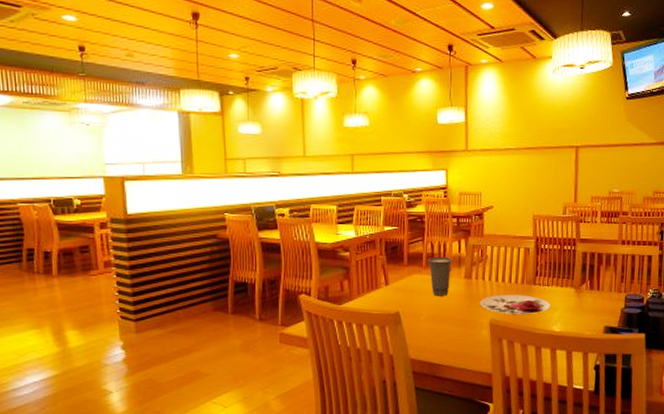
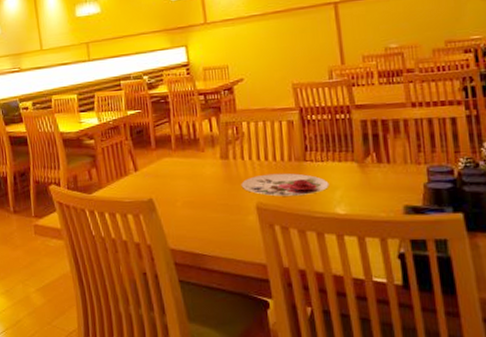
cup: present [427,256,453,296] -> none [176,137,205,180]

